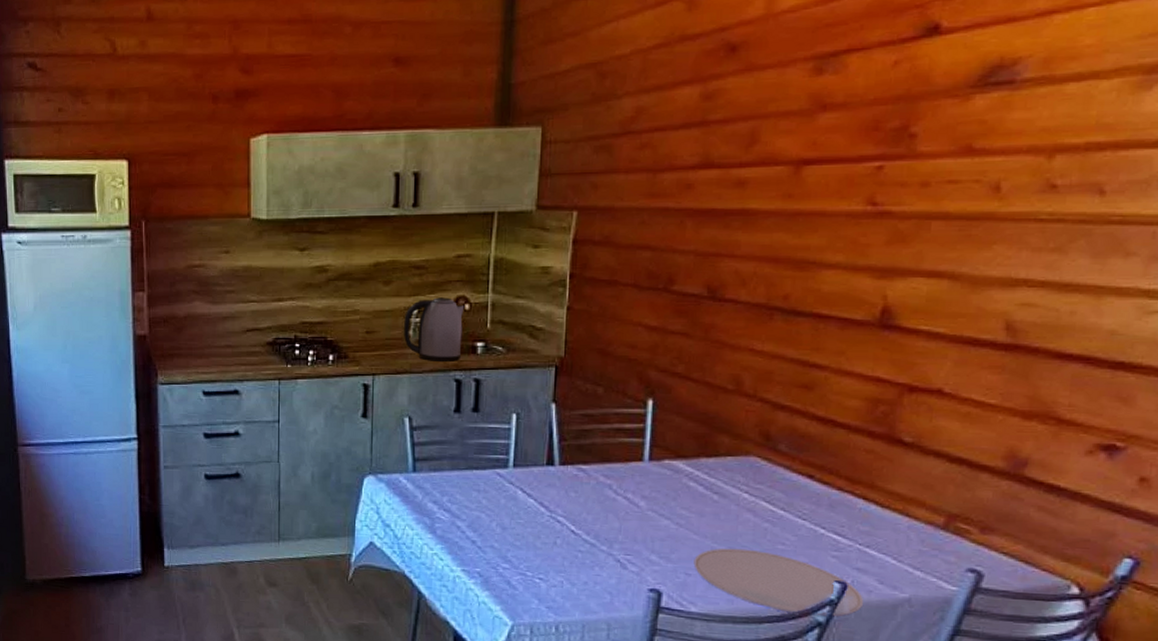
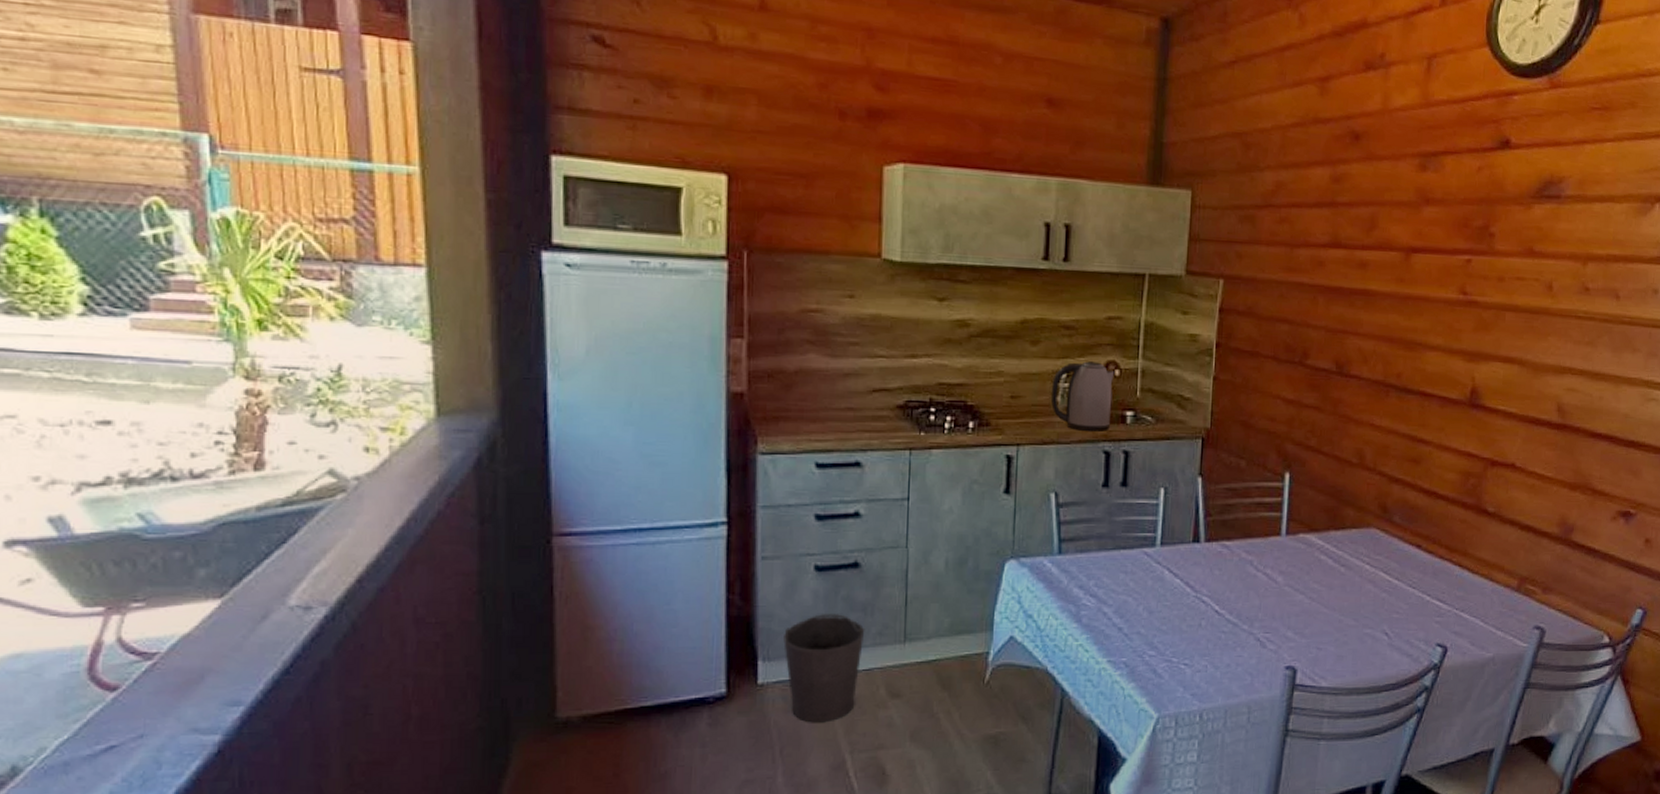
bucket: none [183,514,246,602] -> present [783,614,865,723]
plate: present [693,548,864,618] -> none [1324,619,1460,682]

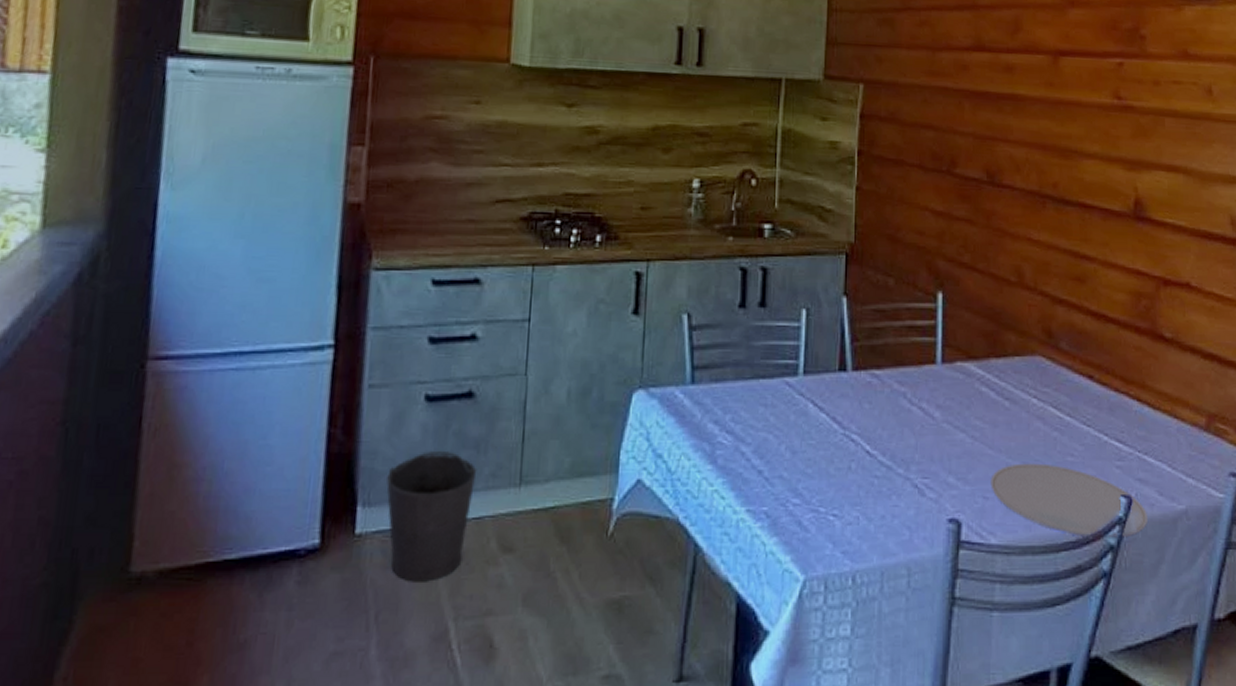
kettle: present [1050,361,1115,433] -> none [683,170,751,247]
plate: none [1324,619,1460,682] -> present [990,463,1149,540]

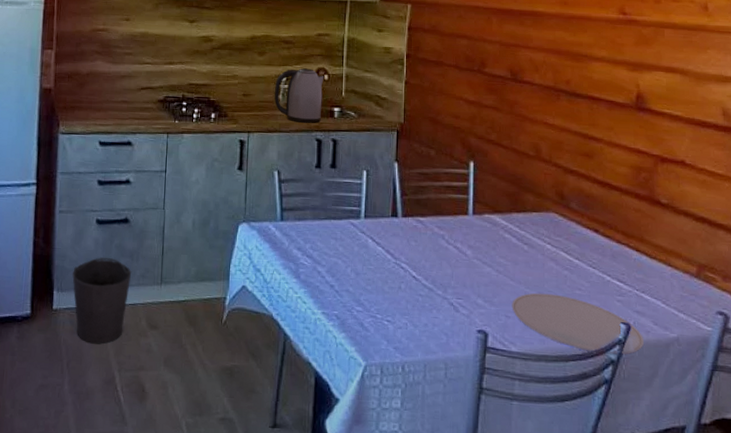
kettle: none [683,170,751,247] -> present [274,68,324,124]

